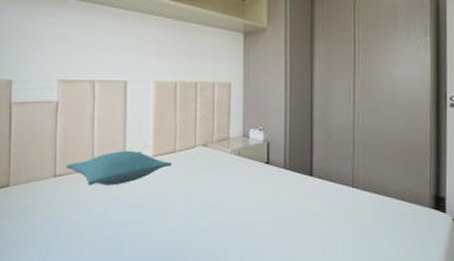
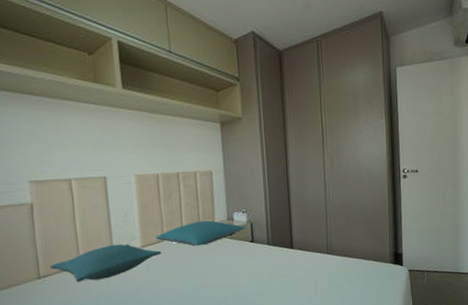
pillow: none [168,135,261,162] -> present [156,220,245,247]

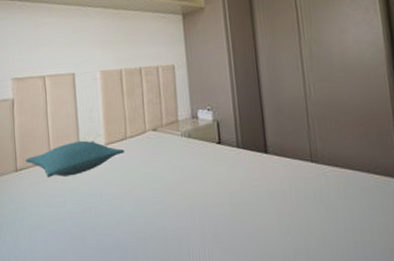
pillow: present [156,220,245,247] -> none [119,118,211,146]

